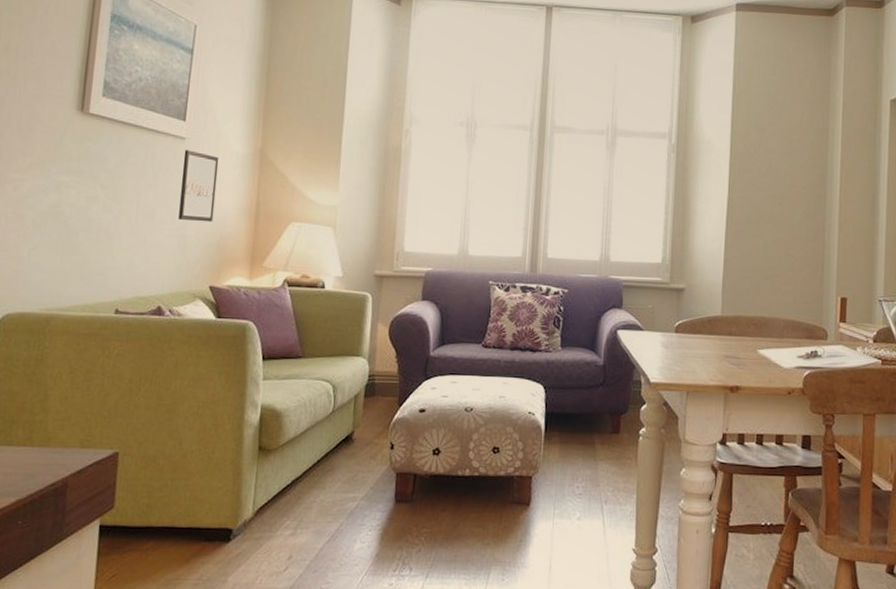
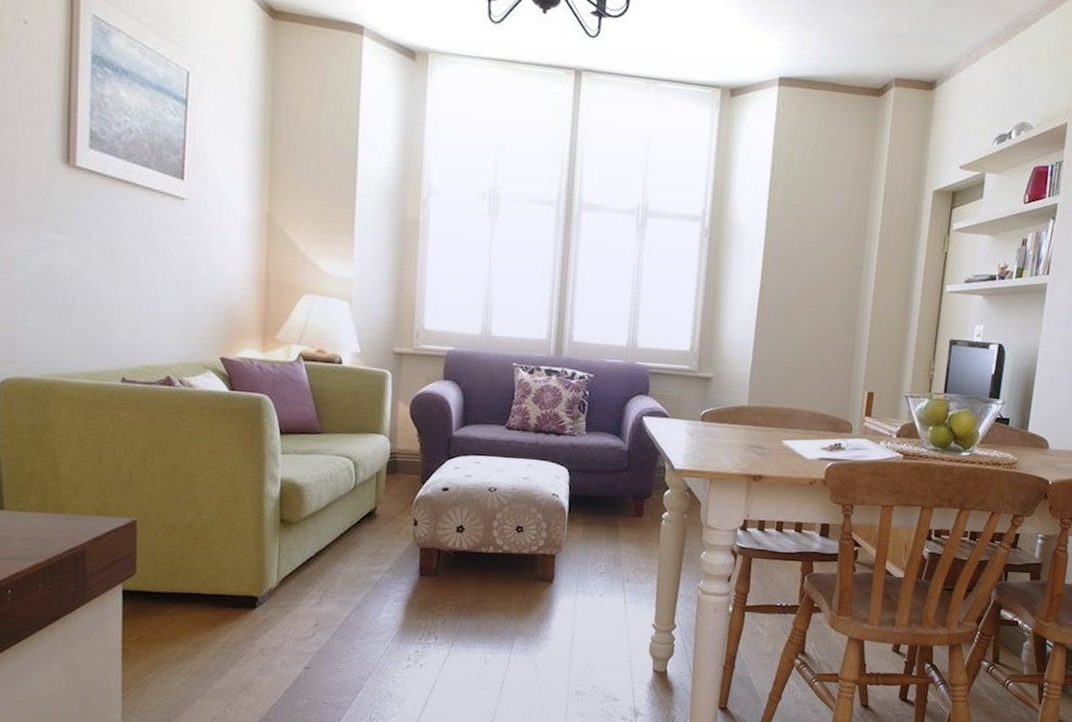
wall art: present [178,150,219,223] -> none [183,211,223,291]

